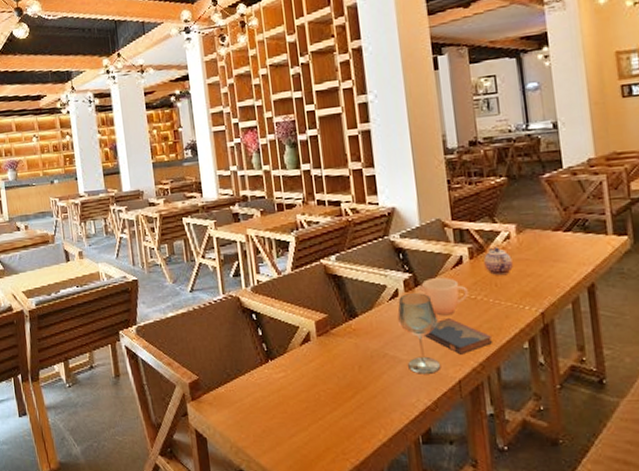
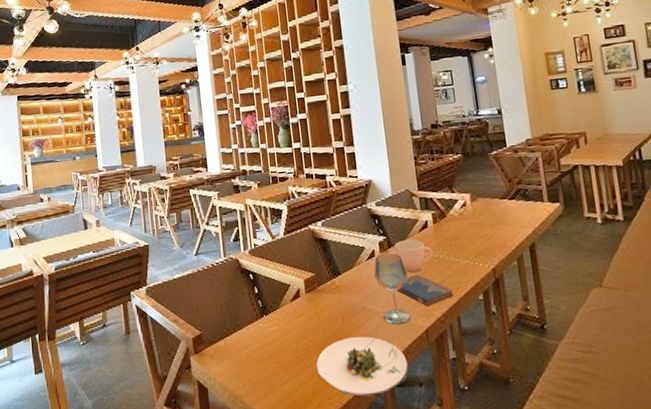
salad plate: none [329,387,437,453] -> present [316,336,409,397]
teapot: present [483,247,514,276] -> none [445,213,470,238]

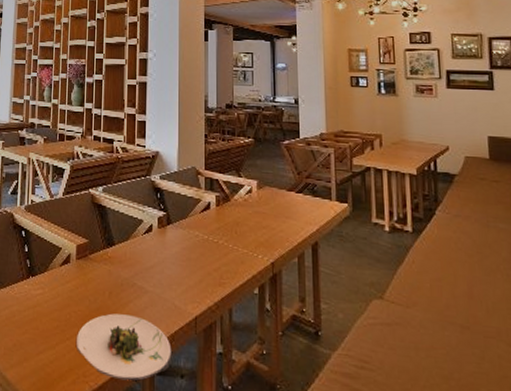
wine glass: present [374,253,411,325] -> none [149,230,184,308]
cup: present [394,239,433,272] -> none [174,218,212,254]
hardcover book: present [397,274,453,307] -> none [171,256,227,293]

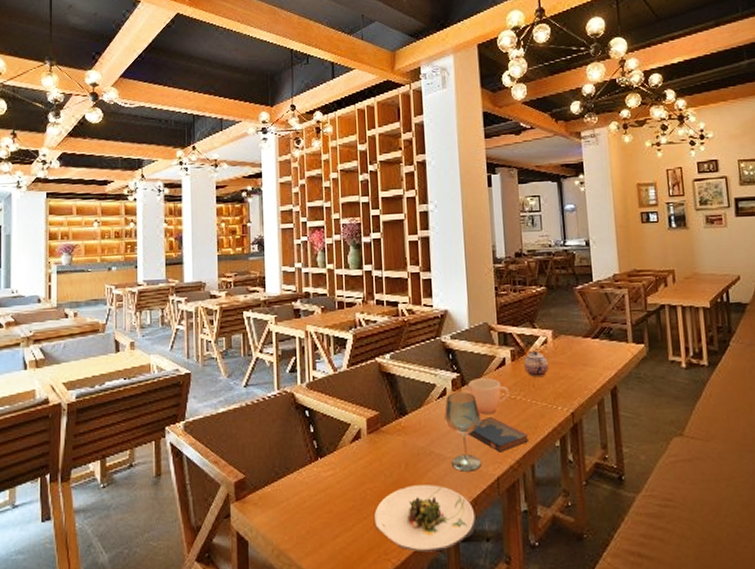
wine glass: none [149,230,184,308] -> present [445,392,482,472]
hardcover book: none [171,256,227,293] -> present [469,416,528,453]
cup: none [174,218,212,254] -> present [468,377,509,414]
teapot: none [228,198,253,225] -> present [524,350,550,378]

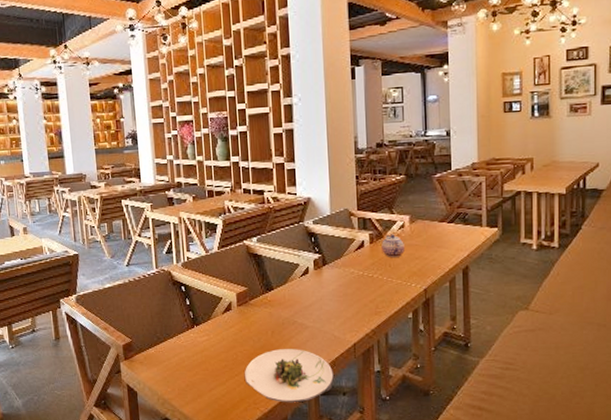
wine glass: present [445,392,482,472] -> none [307,271,341,338]
cup: present [468,377,509,414] -> none [329,258,367,289]
hardcover book: present [469,416,528,453] -> none [329,292,383,323]

